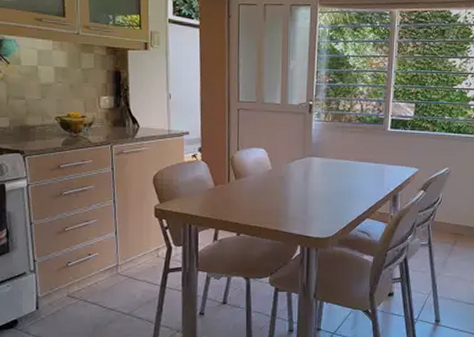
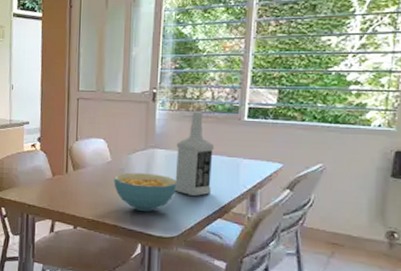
cereal bowl: none [274,180,332,216] -> present [114,172,178,212]
vodka: none [330,122,364,200] -> present [175,111,215,197]

